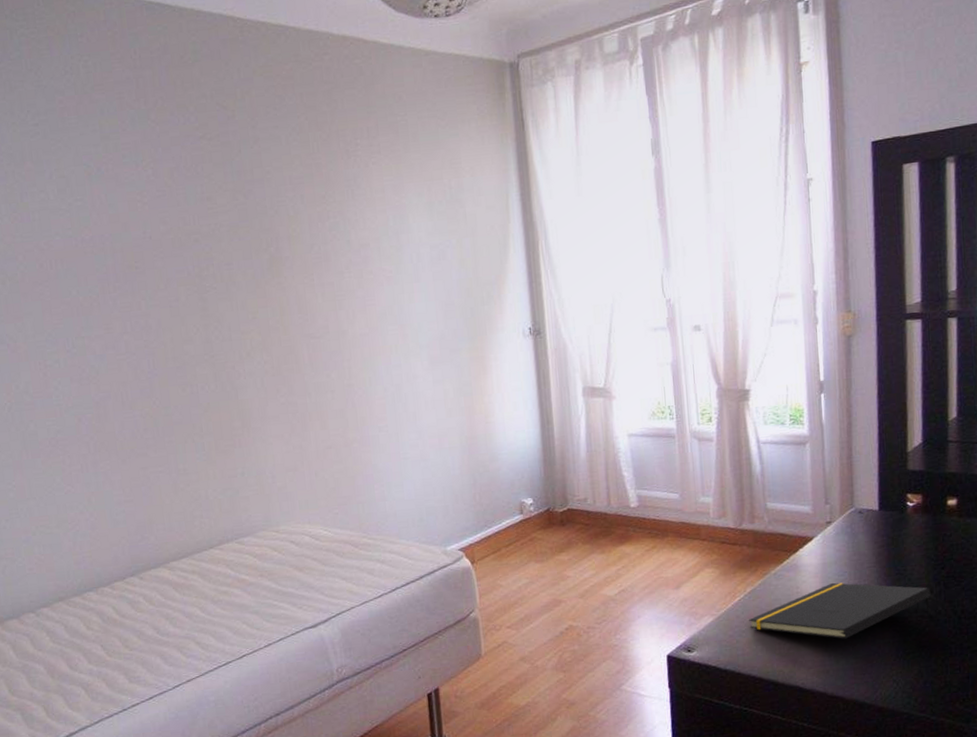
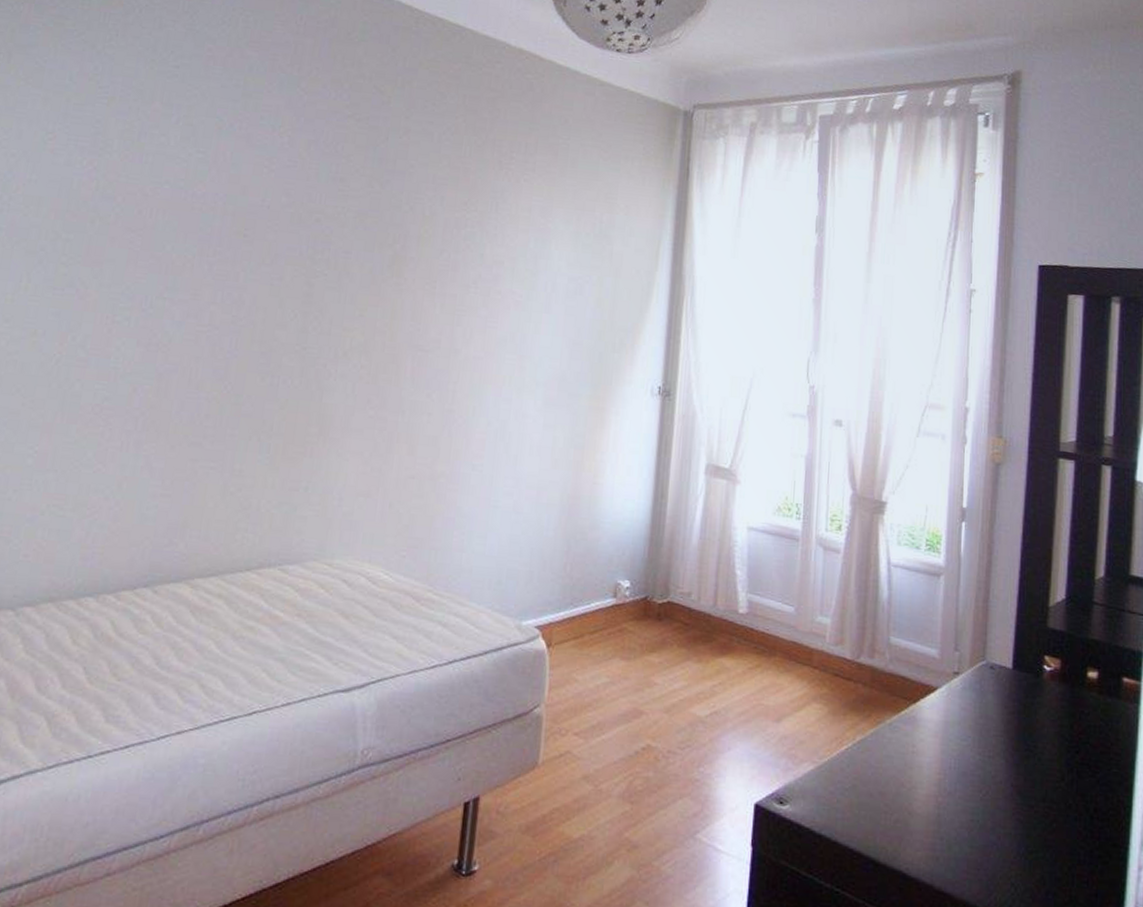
notepad: present [749,582,932,639] -> none [854,747,1062,821]

